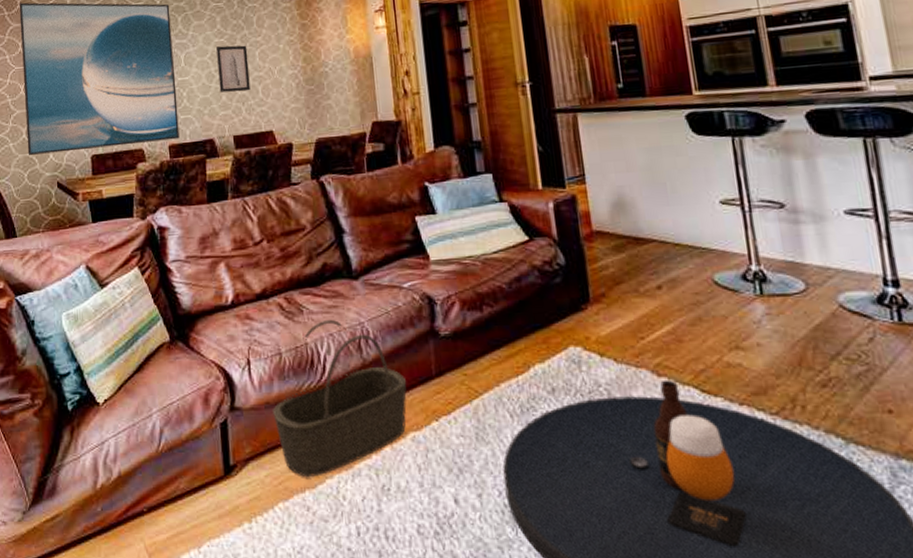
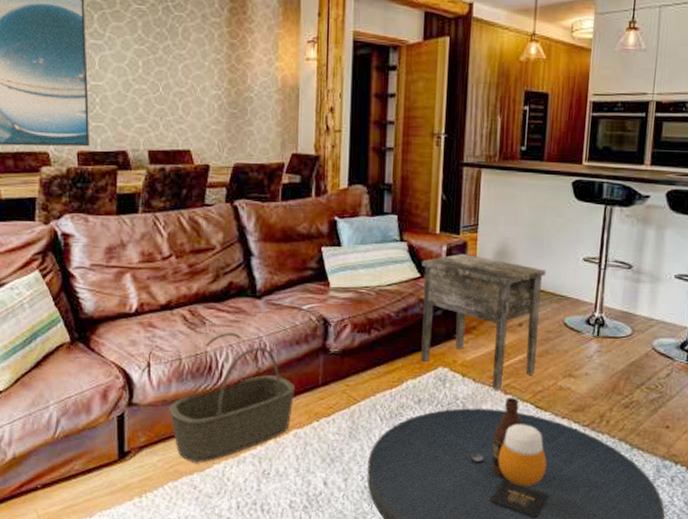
wall art: present [216,45,251,93] -> none [136,54,170,106]
side table: none [528,209,691,372] -> present [421,254,546,390]

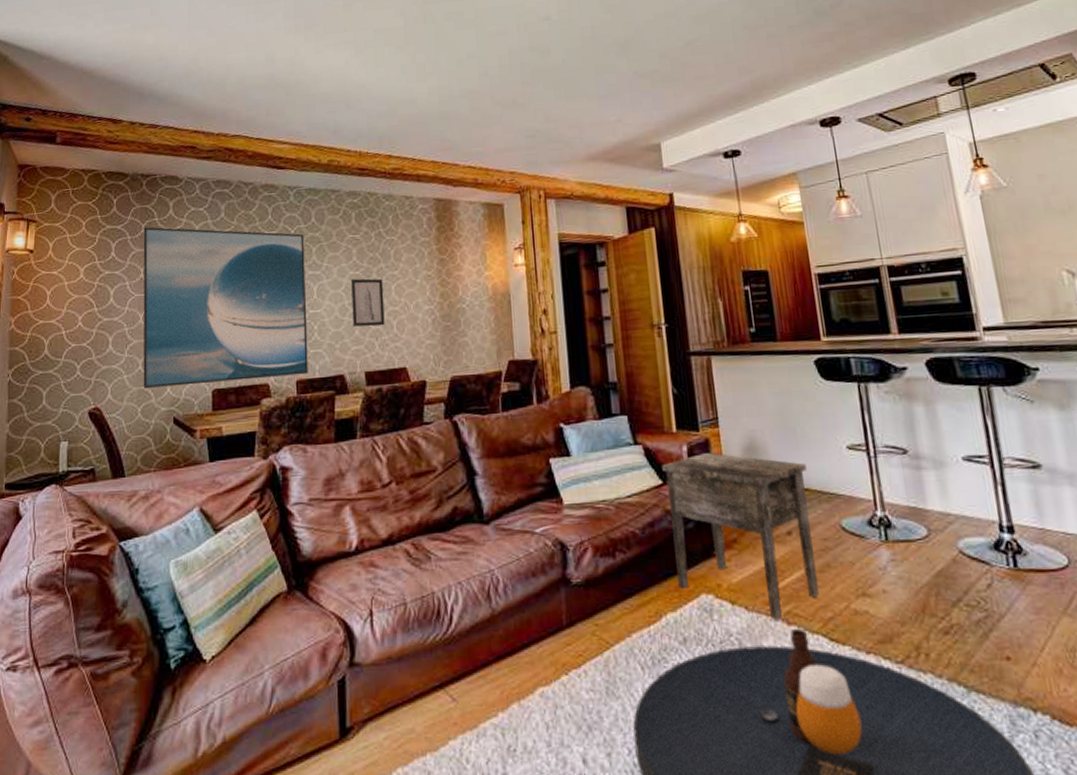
wall art: none [136,54,170,106] -> present [351,278,385,327]
basket: present [169,332,296,462] -> none [395,566,537,738]

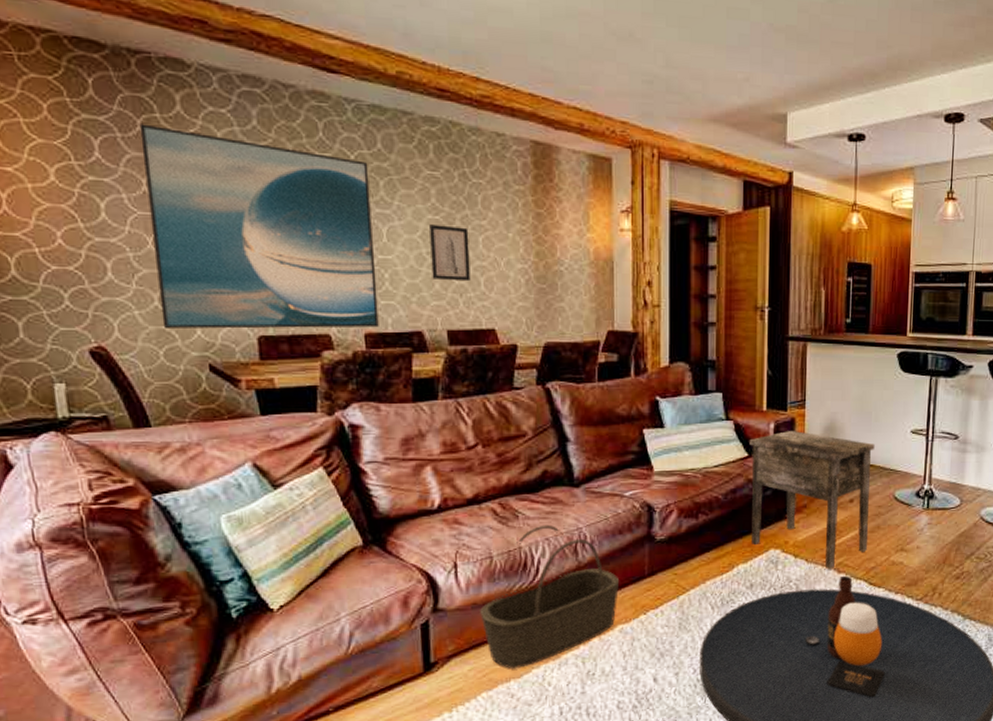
basket: none [395,566,537,738] -> present [480,524,620,669]

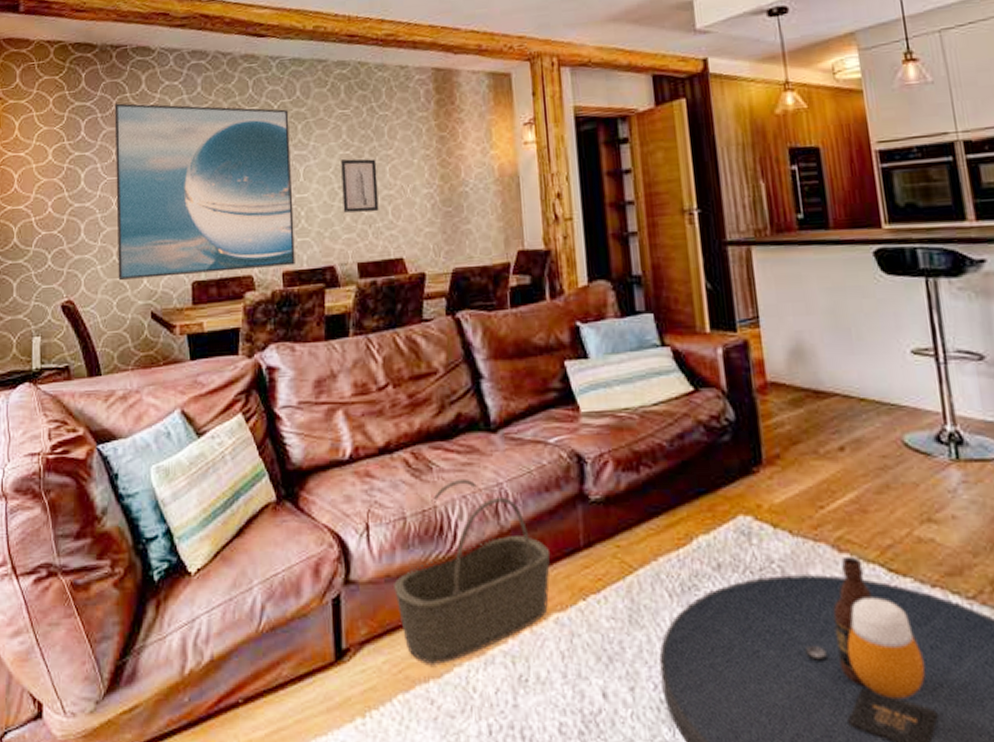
side table: present [749,431,875,570] -> none [693,356,877,547]

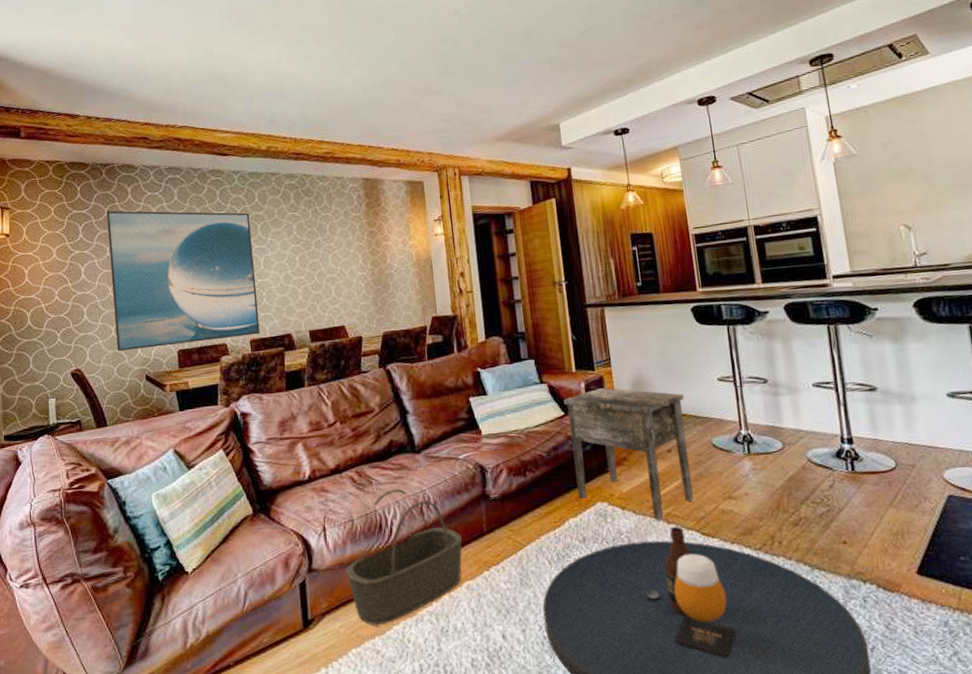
wall art: present [341,158,379,213] -> none [293,250,324,292]
side table: none [693,356,877,547] -> present [564,388,694,521]

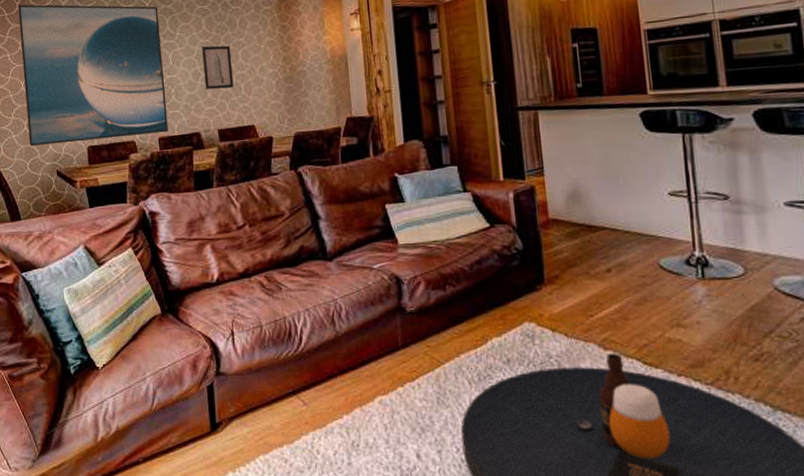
wall art: none [293,250,324,292] -> present [202,45,234,90]
basket: present [346,488,463,625] -> none [254,296,376,433]
side table: present [564,388,694,521] -> none [489,199,636,346]

